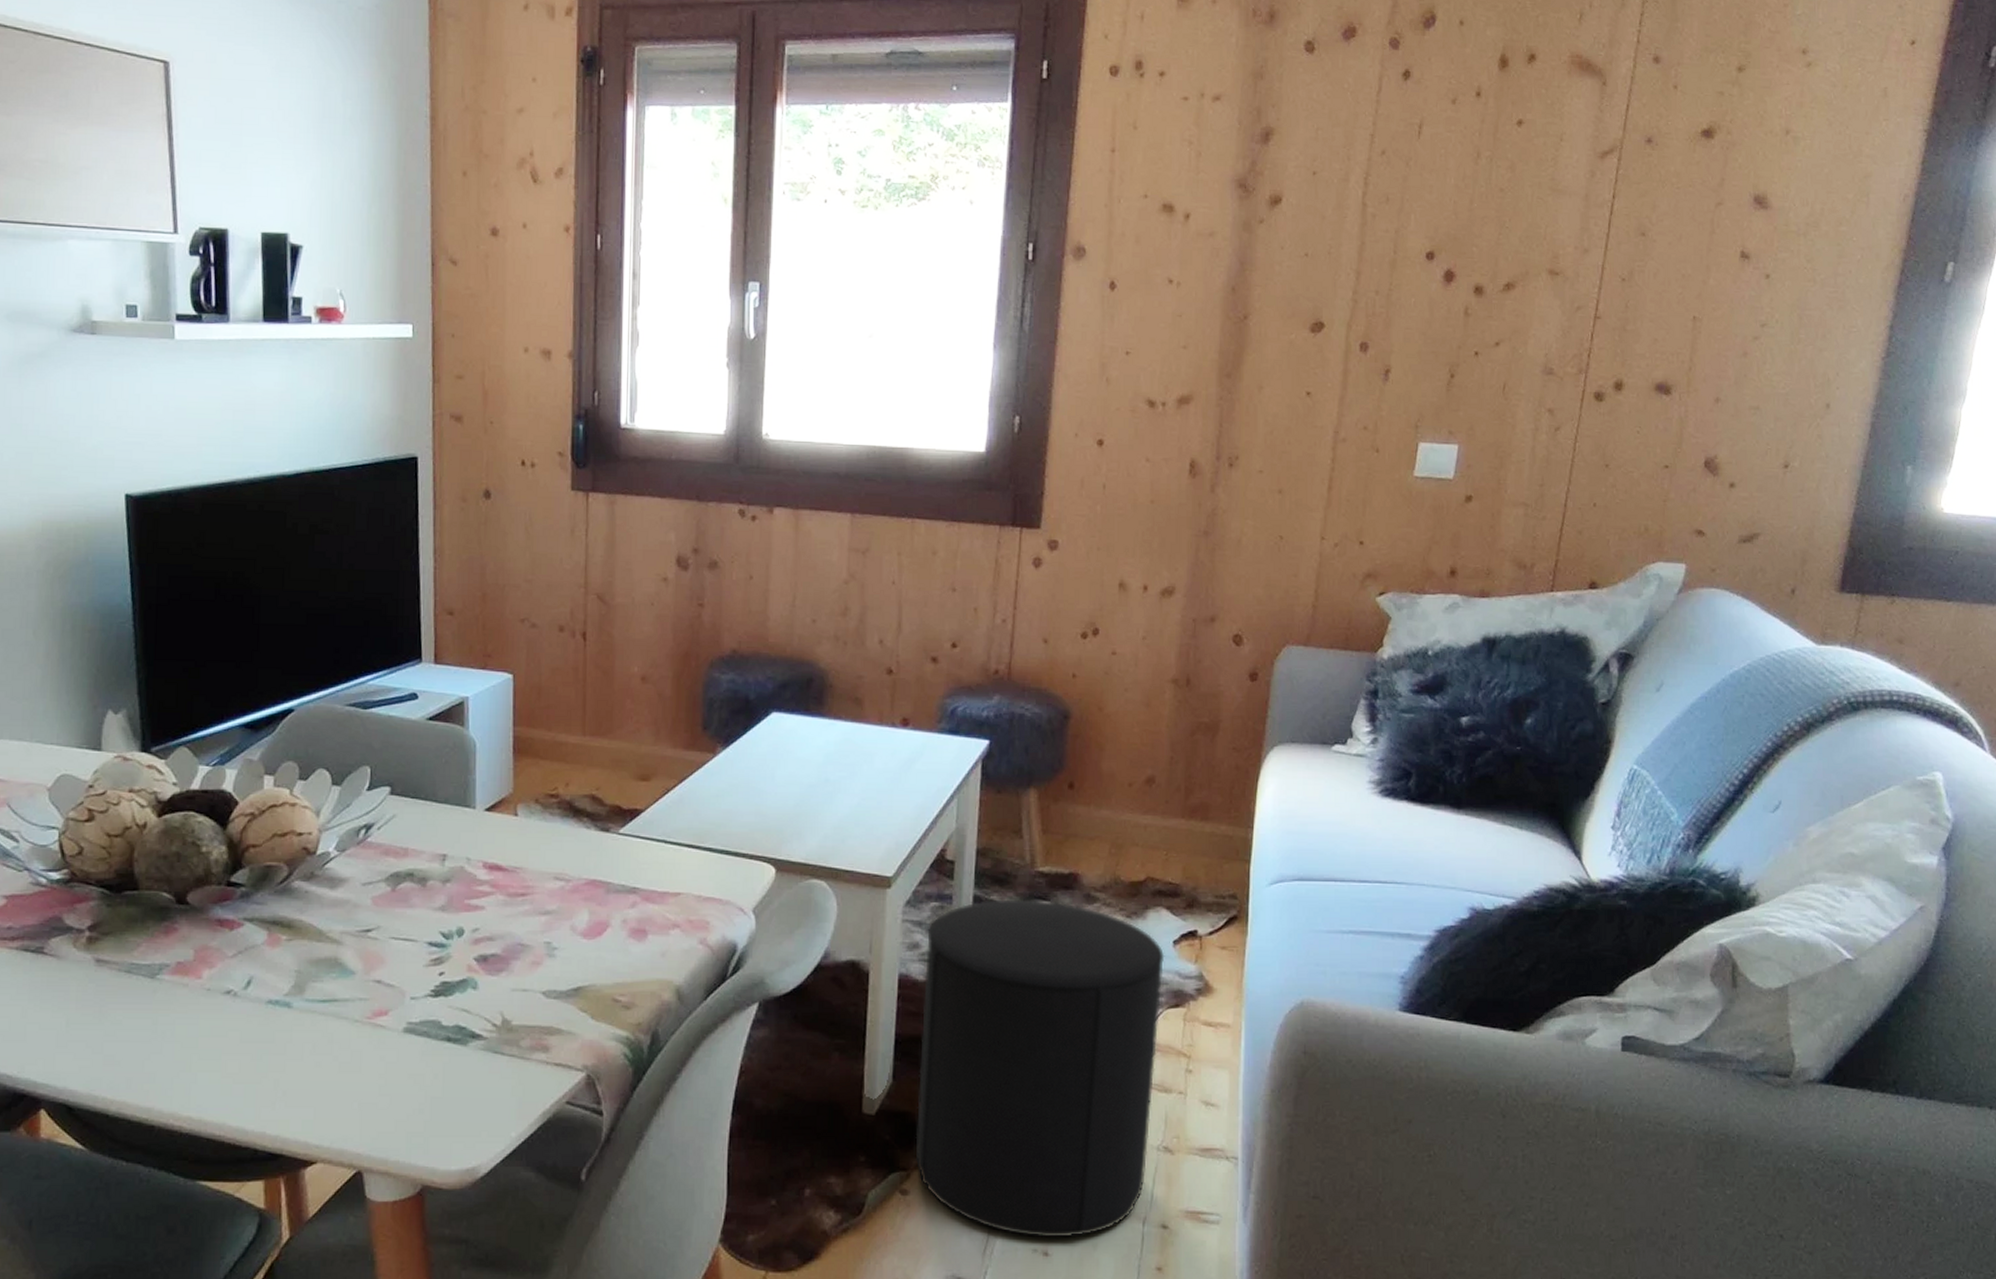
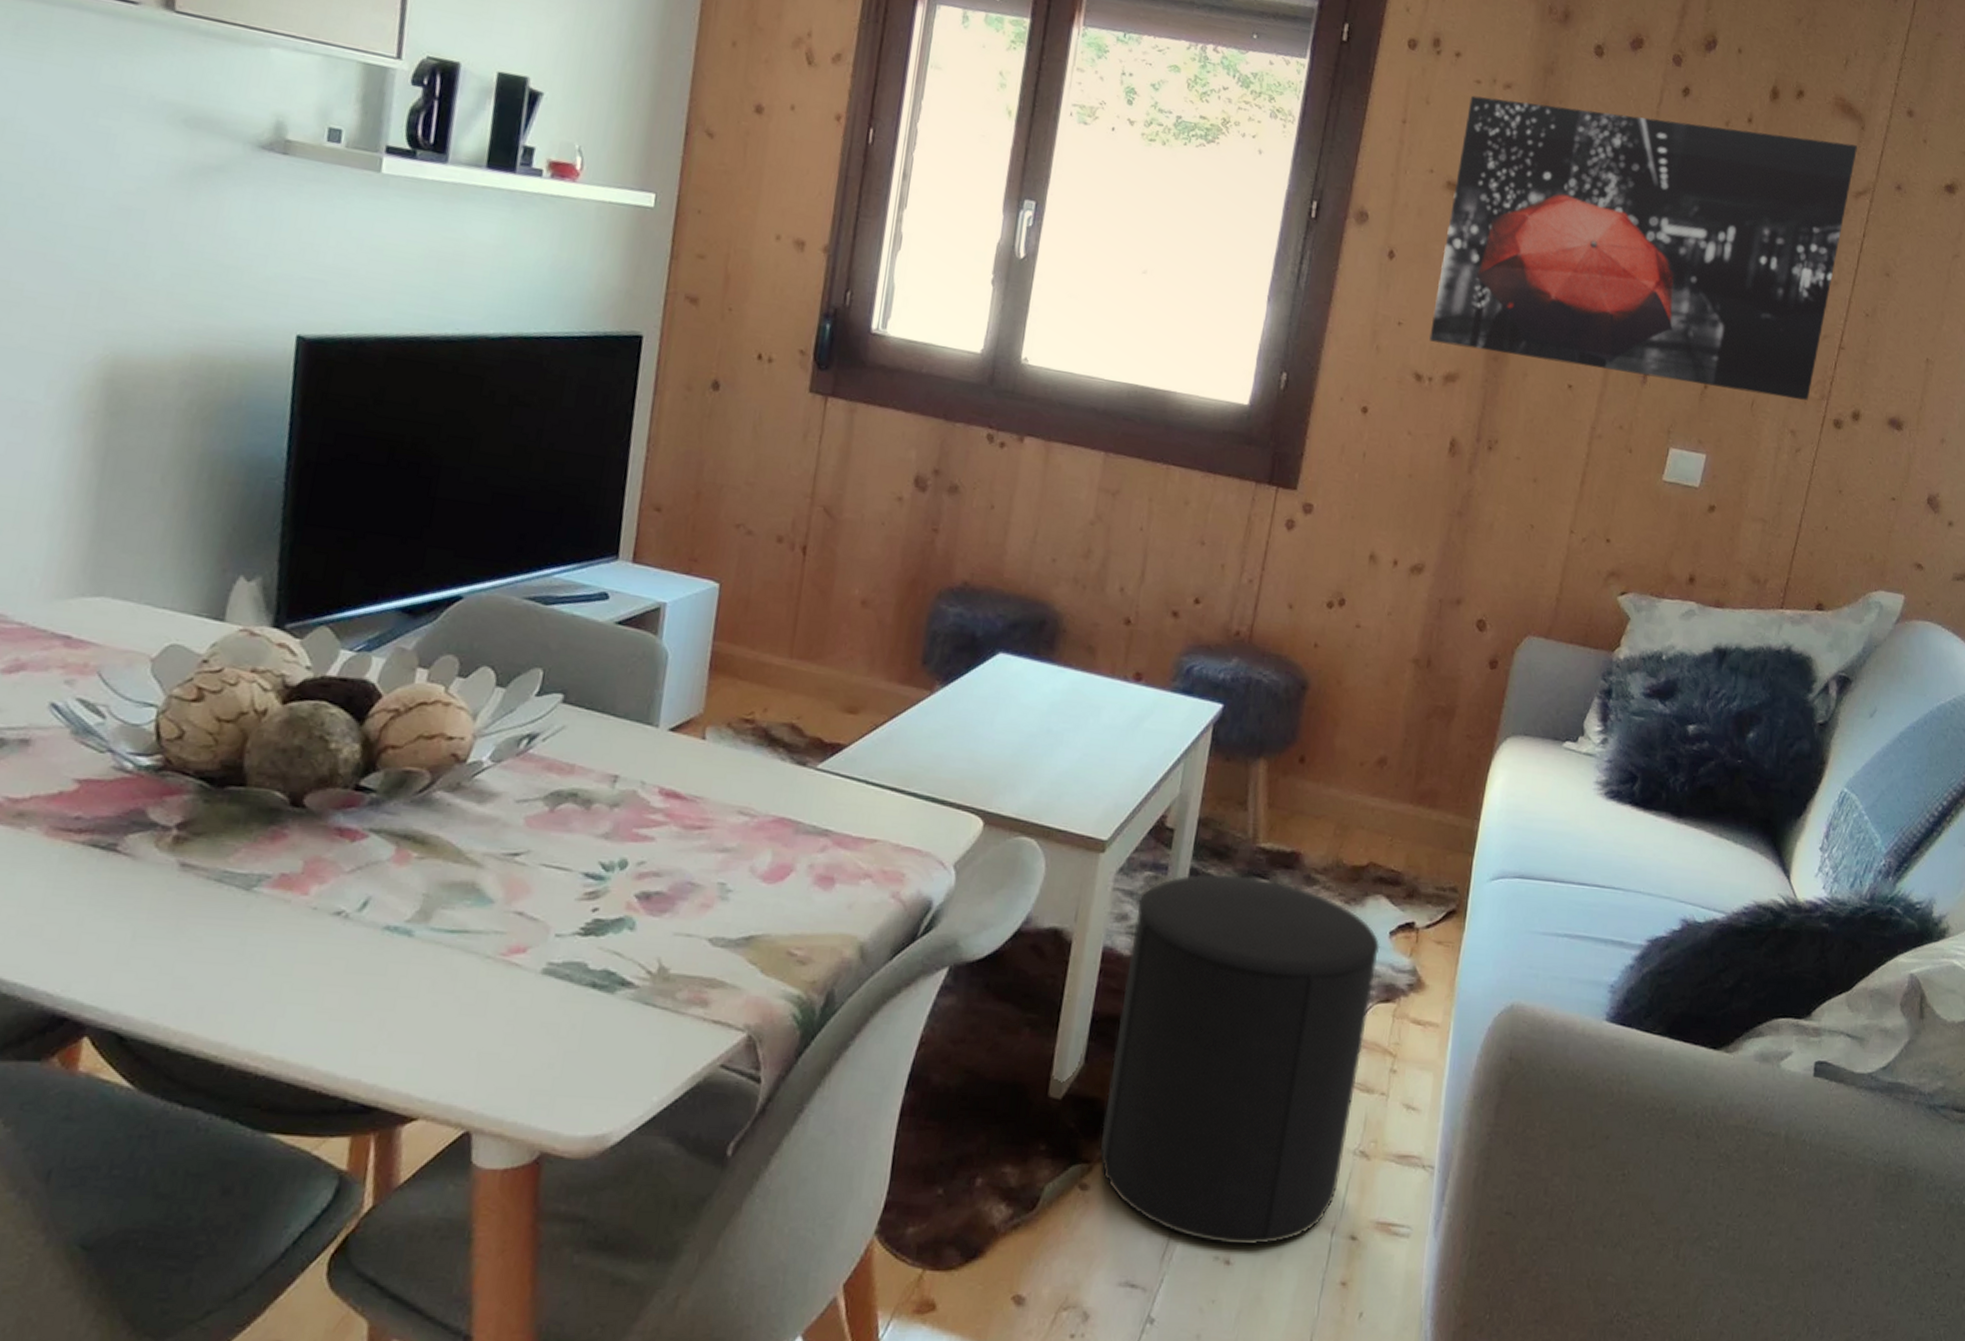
wall art: none [1159,102,1599,377] -> present [1429,95,1857,401]

